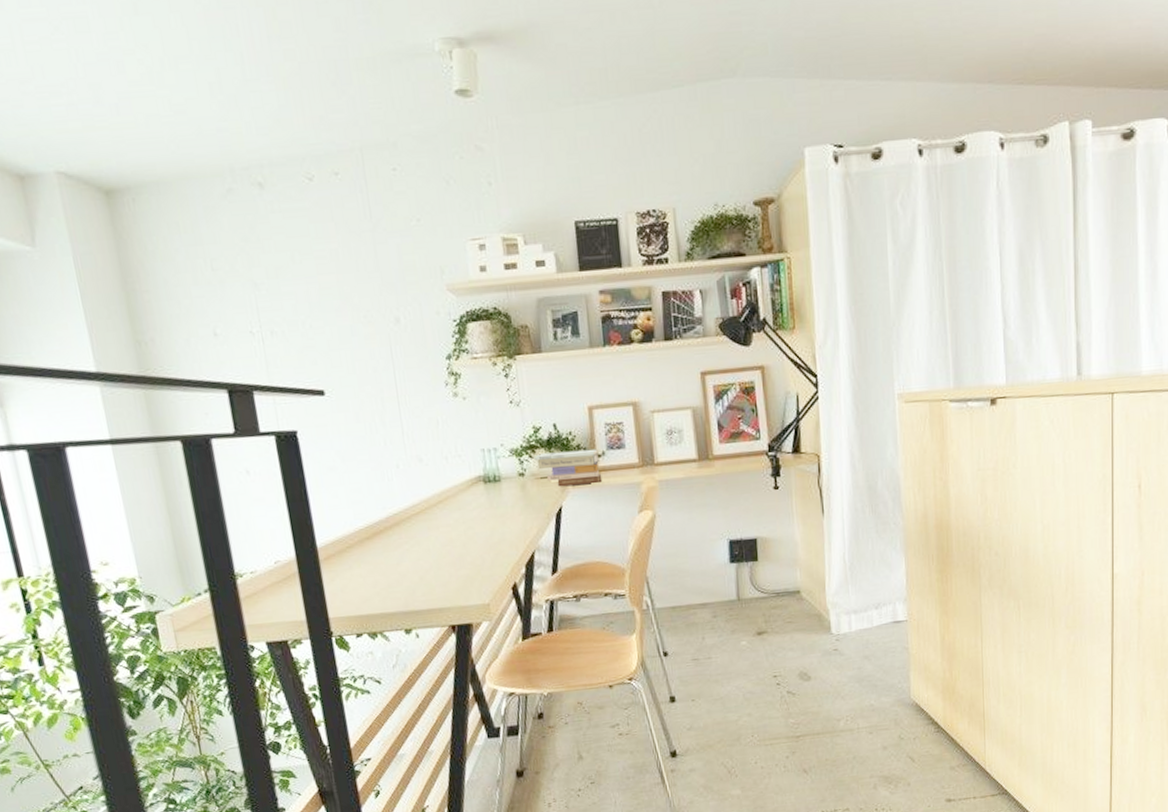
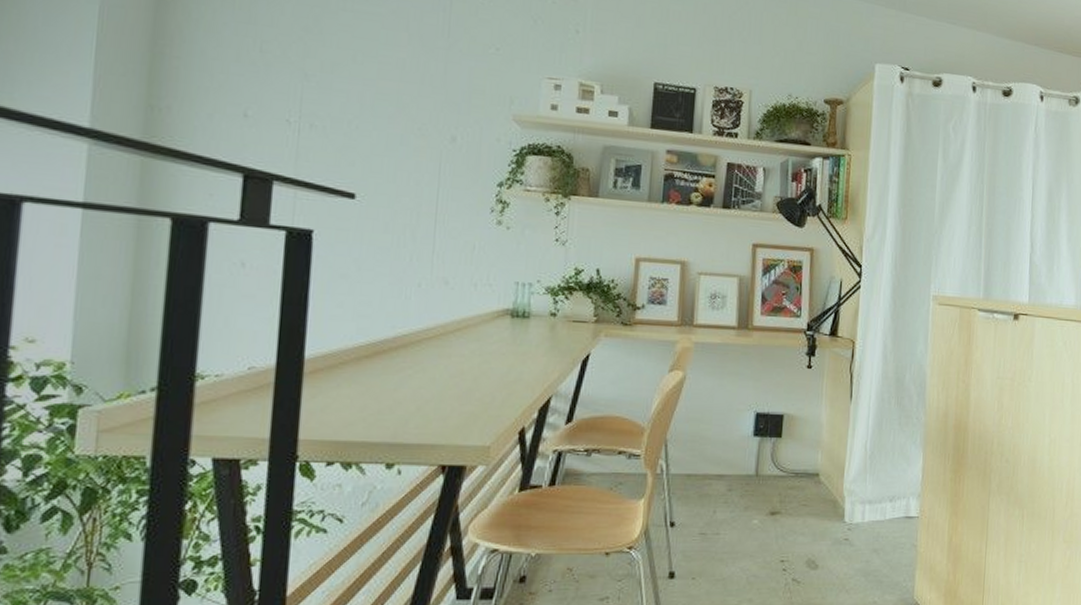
books: present [533,448,603,486] -> none [569,296,638,336]

